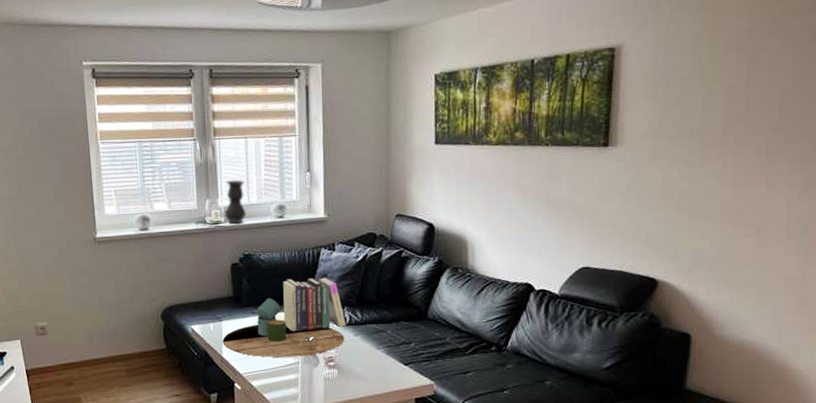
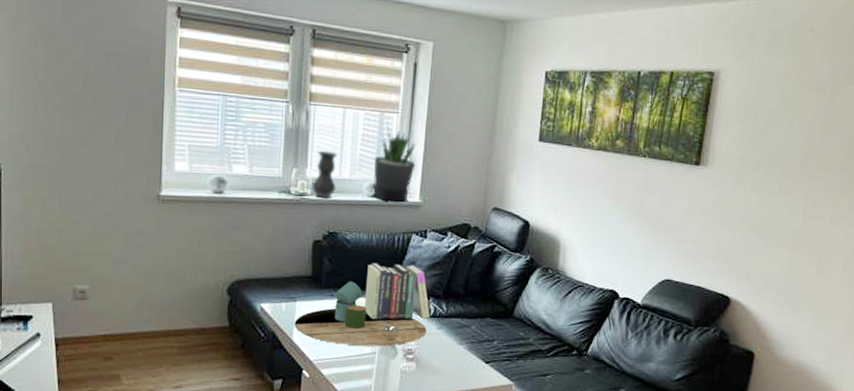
planter: none [278,148,317,221] -> present [373,124,417,204]

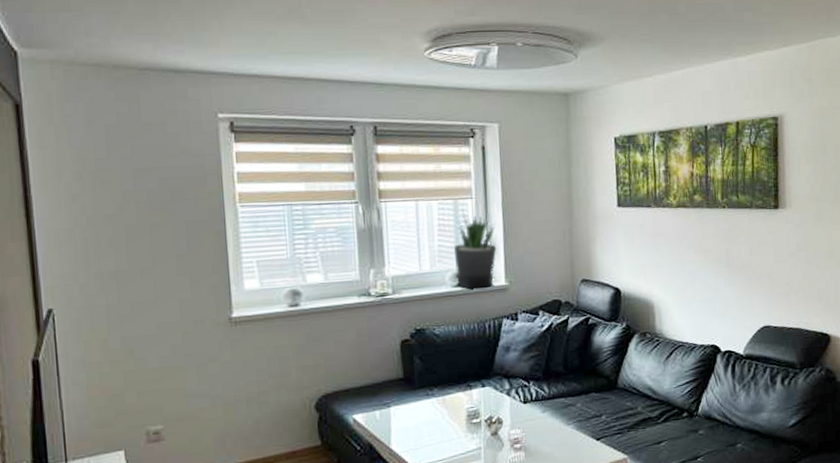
decorative tray: present [294,281,427,347] -> none [391,377,531,446]
vase: present [311,150,338,199] -> none [392,246,418,296]
books: present [364,262,430,320] -> none [461,350,533,413]

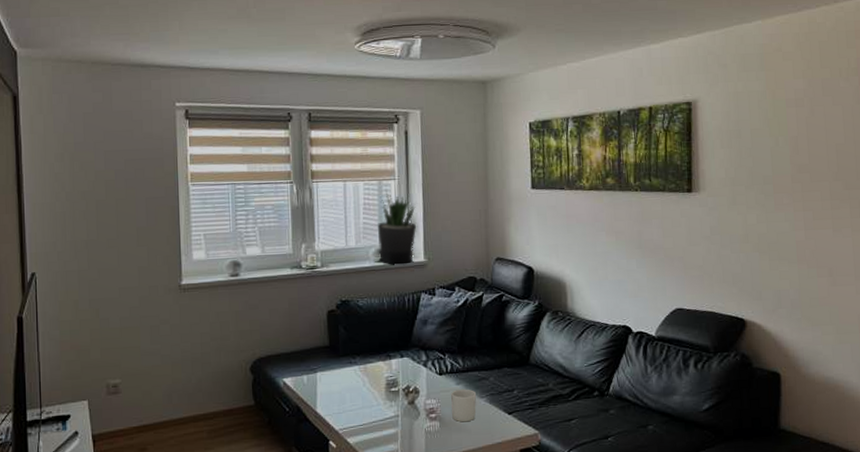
mug: none [536,416,564,451] -> present [450,389,477,422]

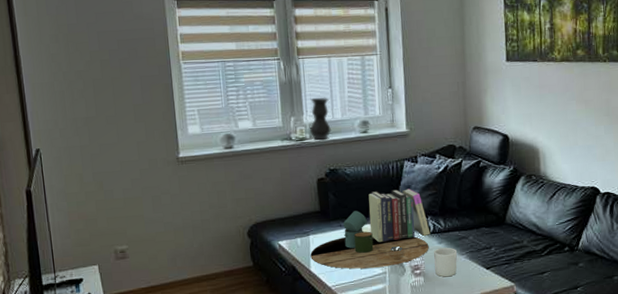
decorative tray: none [317,346,446,411] -> present [310,211,429,269]
vase: none [321,223,344,270] -> present [309,97,331,141]
planter: present [377,191,416,266] -> none [361,66,398,136]
books: none [382,323,448,382] -> present [368,188,430,243]

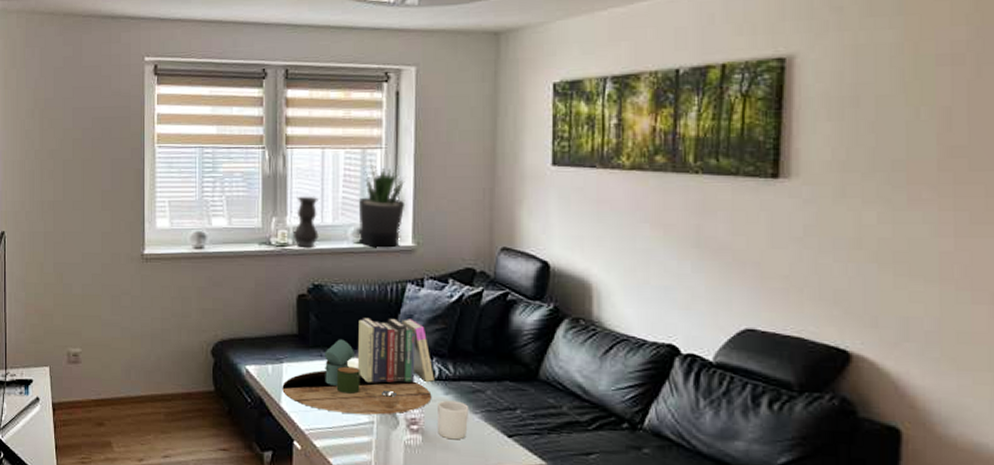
planter: none [361,66,398,136] -> present [358,161,405,250]

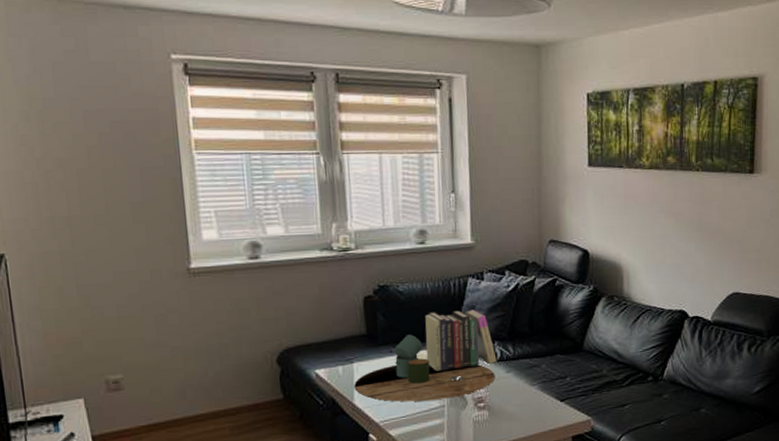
vase: present [292,196,319,249] -> none [354,200,381,252]
planter: present [358,161,405,250] -> none [418,166,462,248]
mug: present [436,400,469,440] -> none [500,376,528,411]

